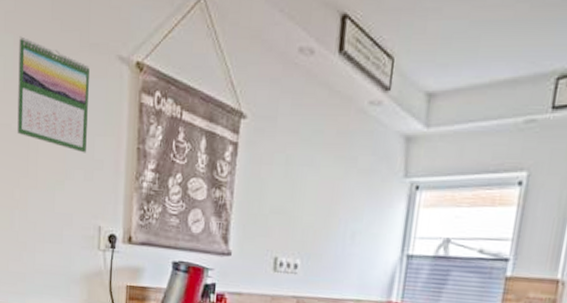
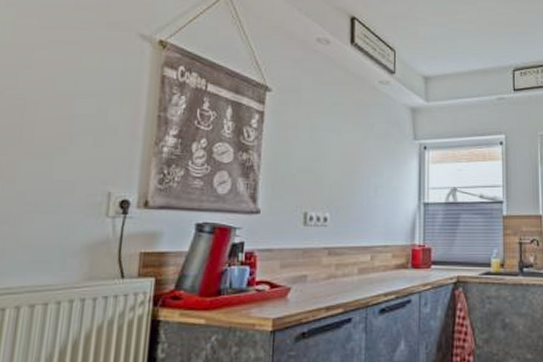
calendar: present [17,36,90,153] -> none [10,10,107,120]

